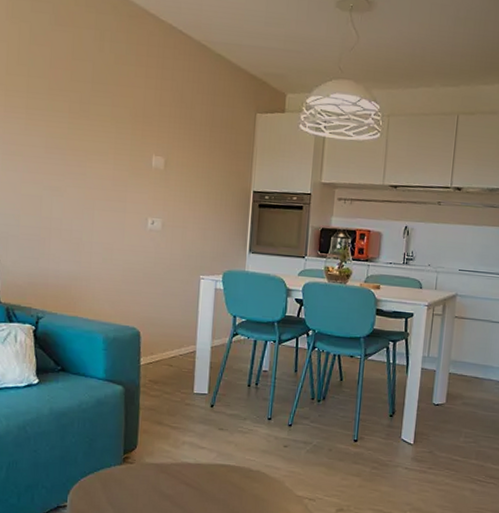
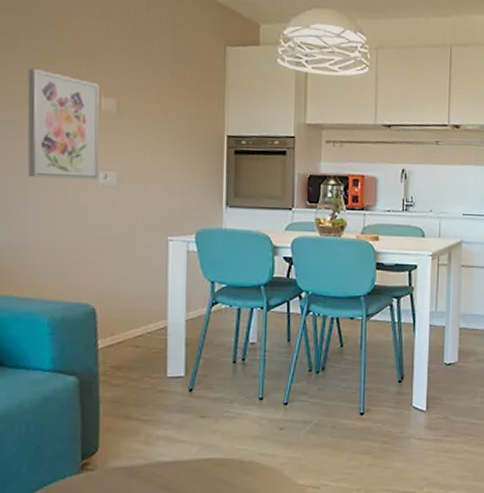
wall art: none [93,131,151,225] -> present [27,69,99,180]

